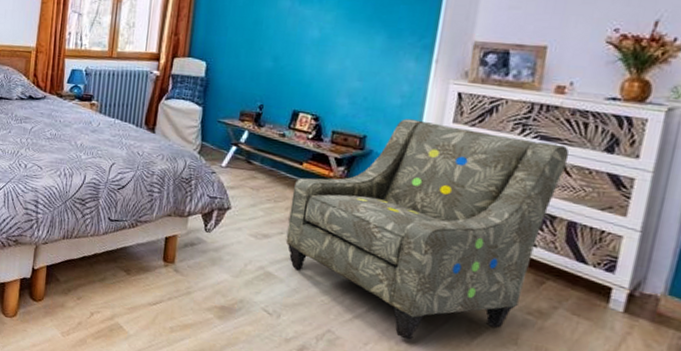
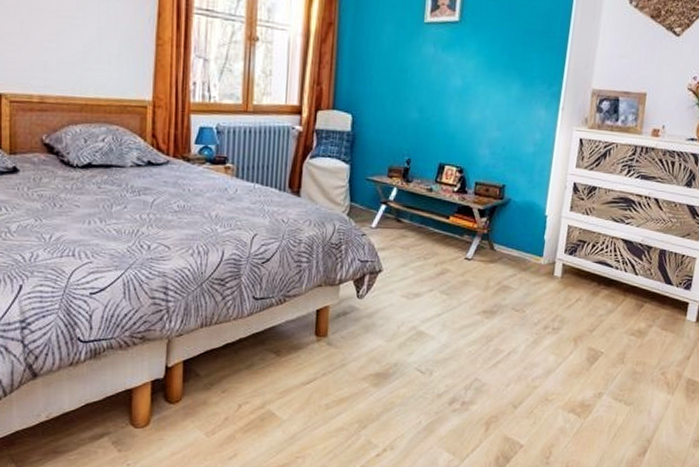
armchair: present [285,118,570,340] -> none [435,166,662,375]

